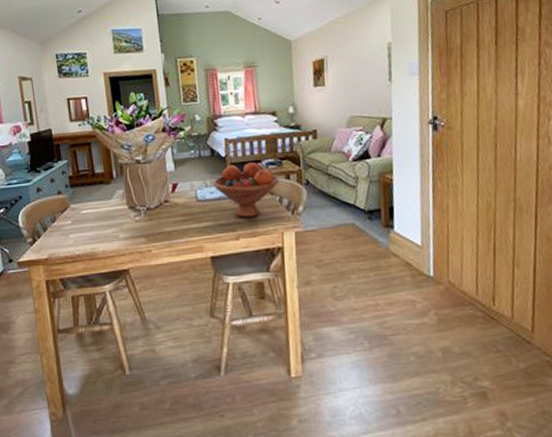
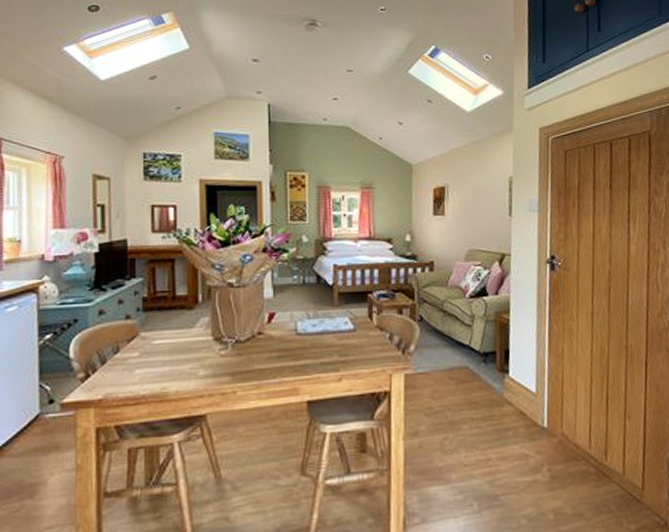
fruit bowl: present [213,162,279,218] -> none [317,293,390,356]

